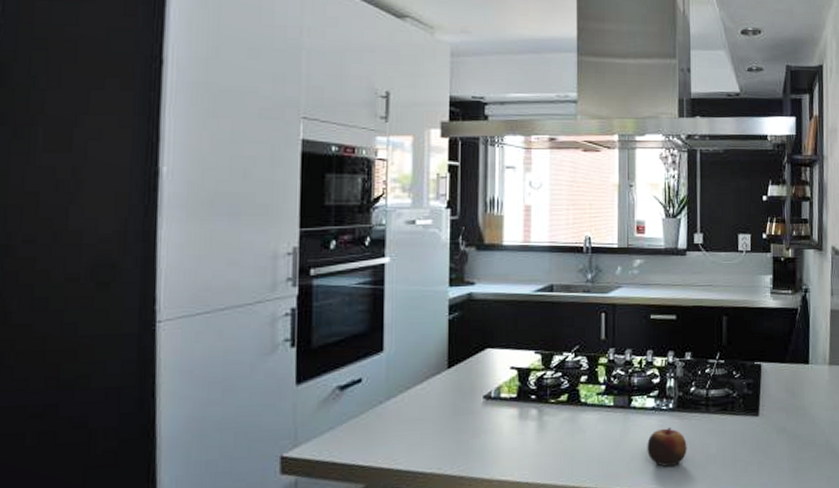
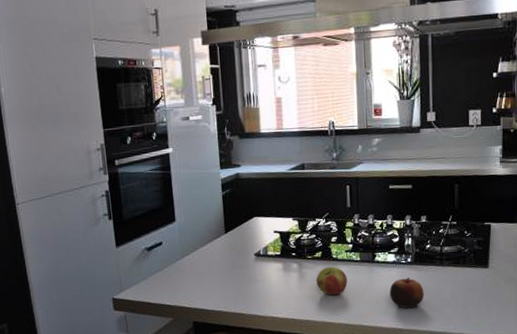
apple: none [559,413,597,451] -> present [316,266,348,296]

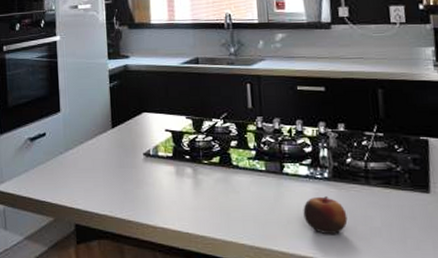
apple: present [316,266,348,296] -> none [213,175,251,210]

